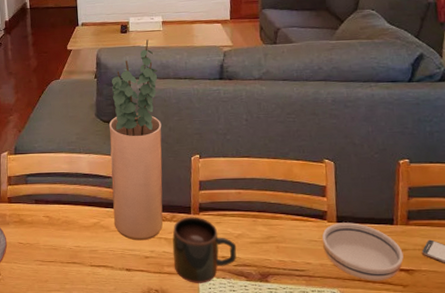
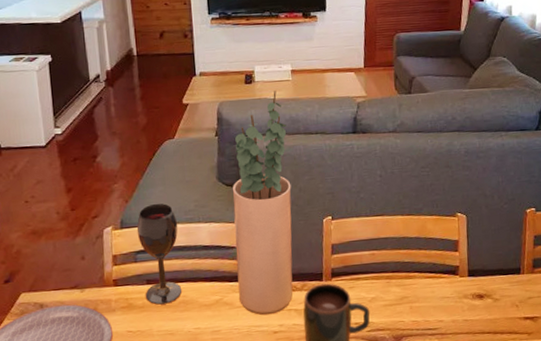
wine glass: none [27,134,65,222] -> present [136,203,182,305]
bowl: present [322,222,404,281] -> none [454,275,529,333]

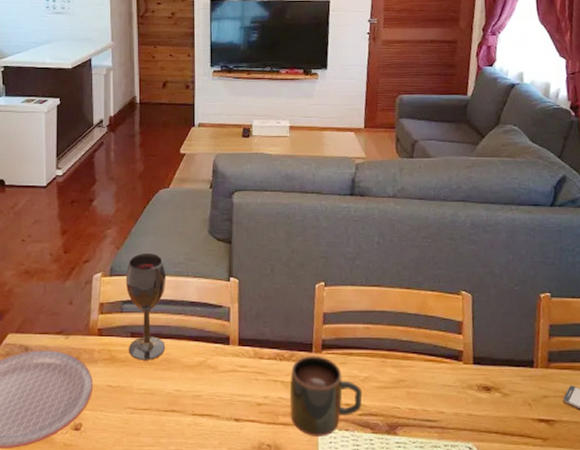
vase: present [232,91,293,316] -> none [222,146,284,384]

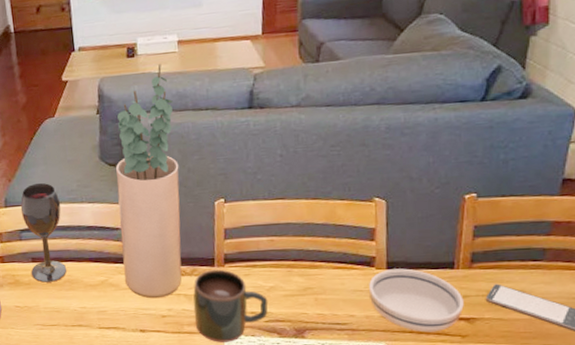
vase: none [222,146,284,384] -> present [115,64,182,299]
bowl: none [457,364,544,434] -> present [369,268,464,333]

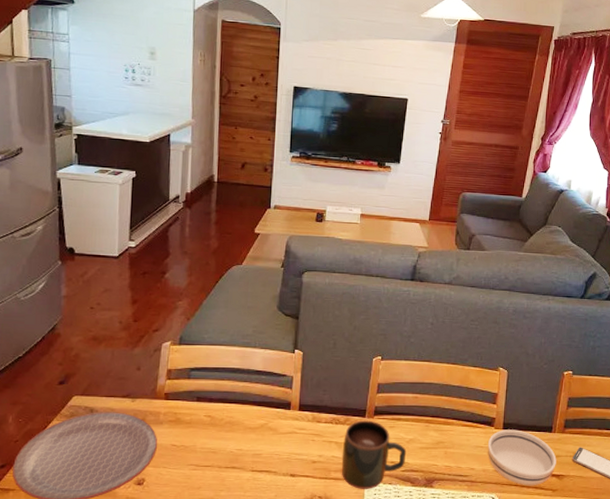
wine glass: present [20,182,67,283] -> none [193,324,235,422]
vase: present [115,64,182,299] -> none [283,231,350,444]

